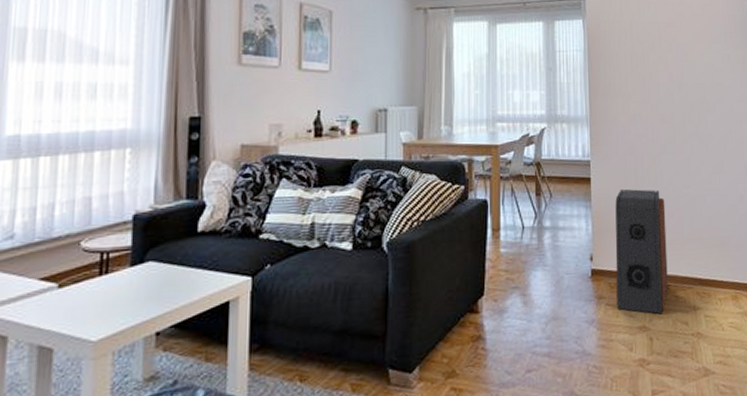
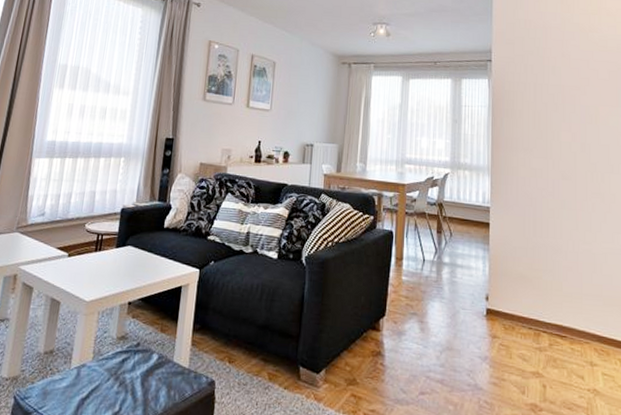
speaker: present [615,188,668,315] -> none [509,236,564,364]

